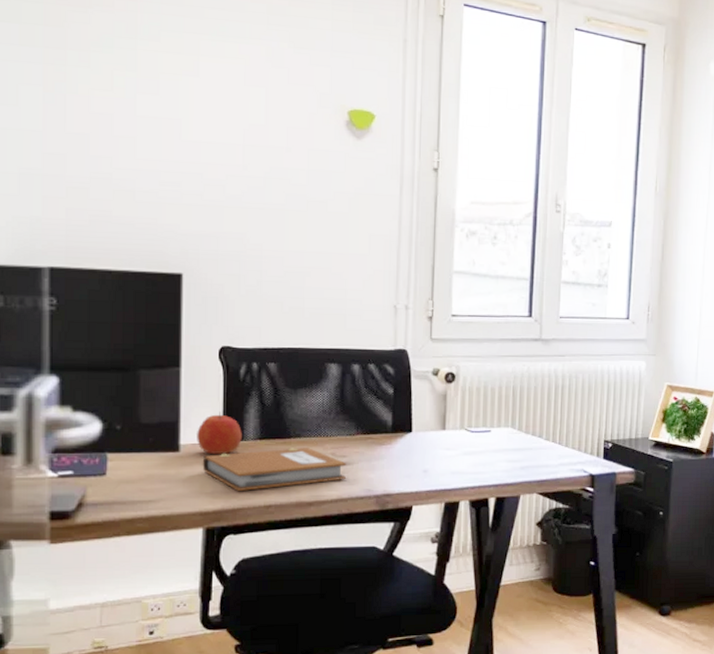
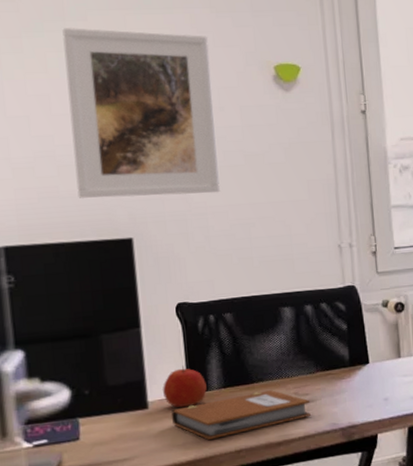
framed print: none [131,46,282,237] -> present [62,28,220,199]

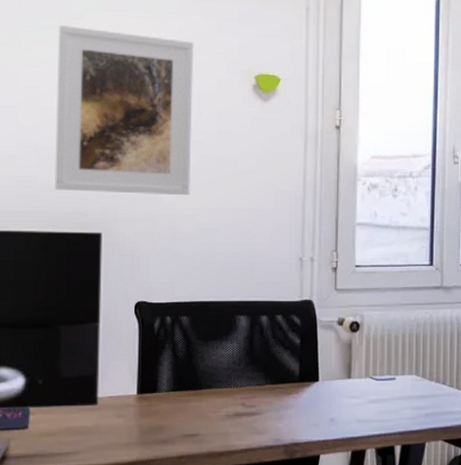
apple: present [163,366,207,408] -> none [113,365,156,407]
notebook: present [171,390,311,440] -> none [118,398,255,442]

